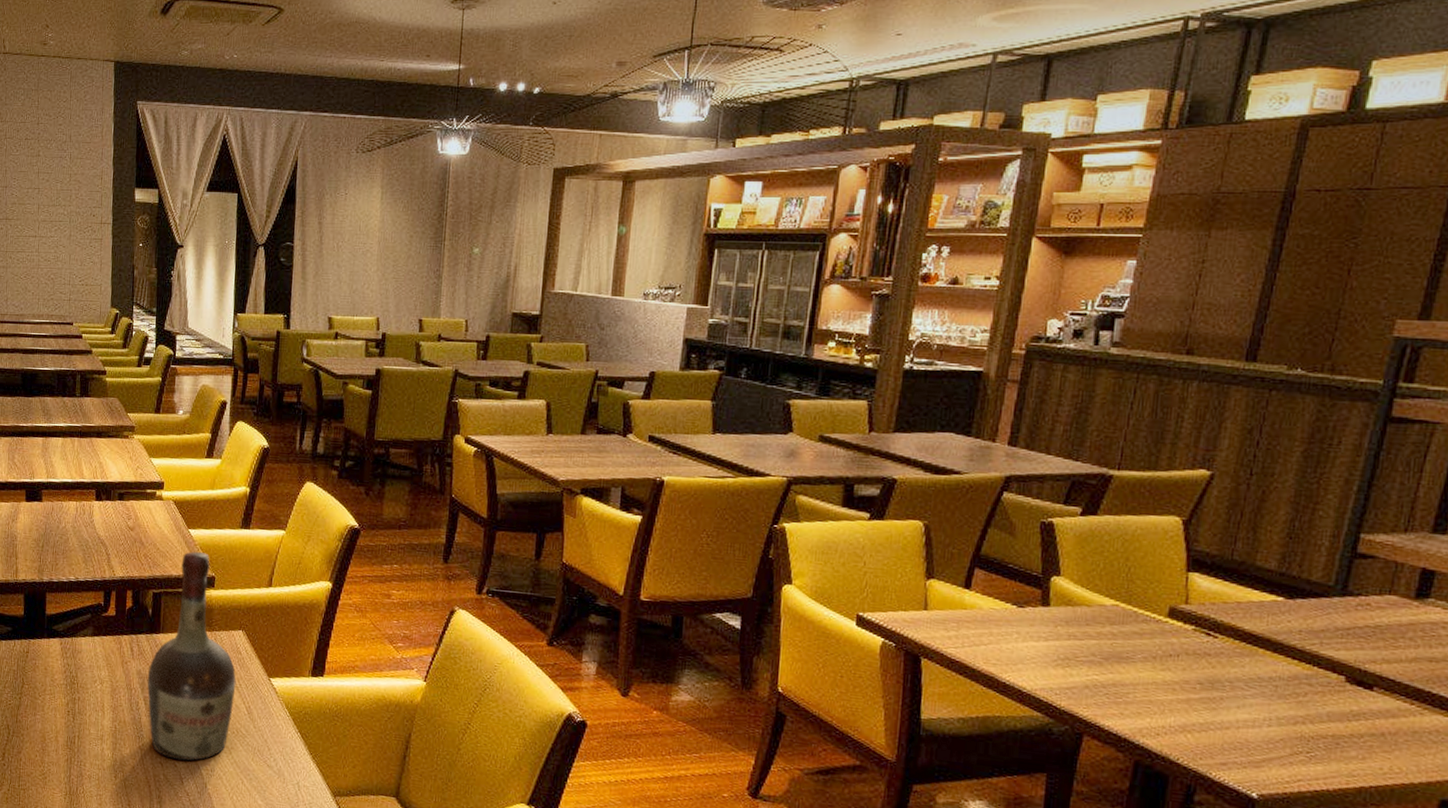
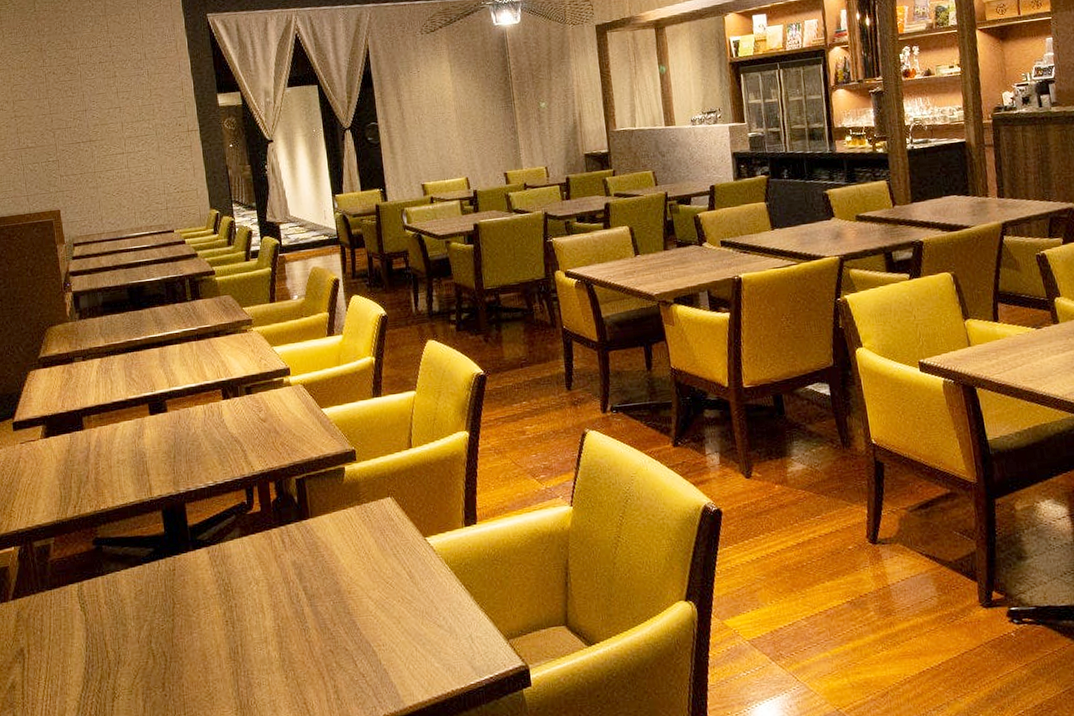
cognac bottle: present [147,552,236,761] -> none [303,429,395,644]

